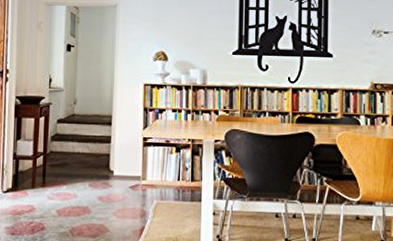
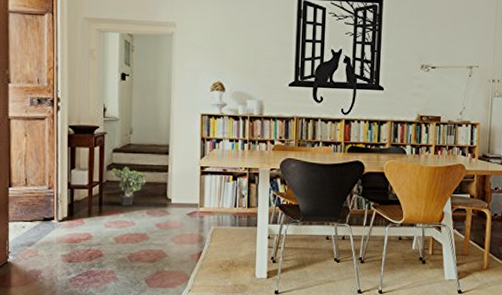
potted plant: none [54,137,89,178] -> present [110,166,146,206]

